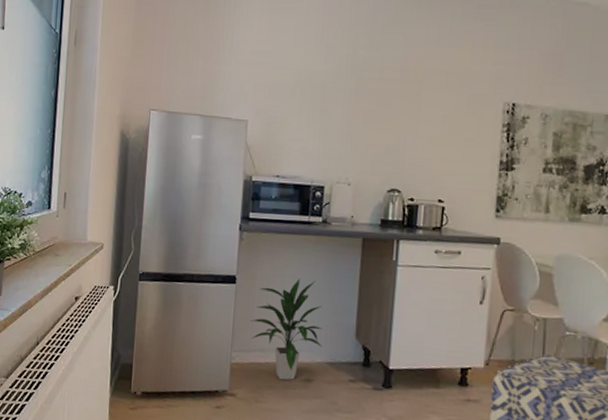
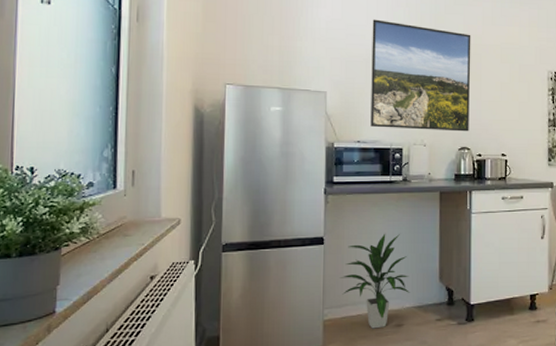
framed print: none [291,40,412,172] -> present [370,19,471,132]

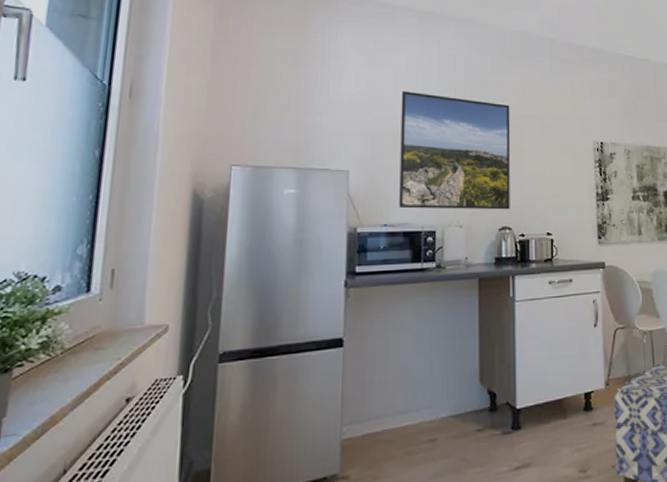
indoor plant: present [340,233,410,329] -> none [362,329,446,447]

